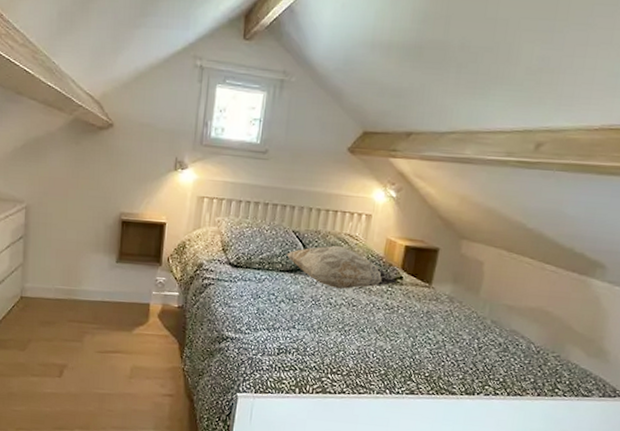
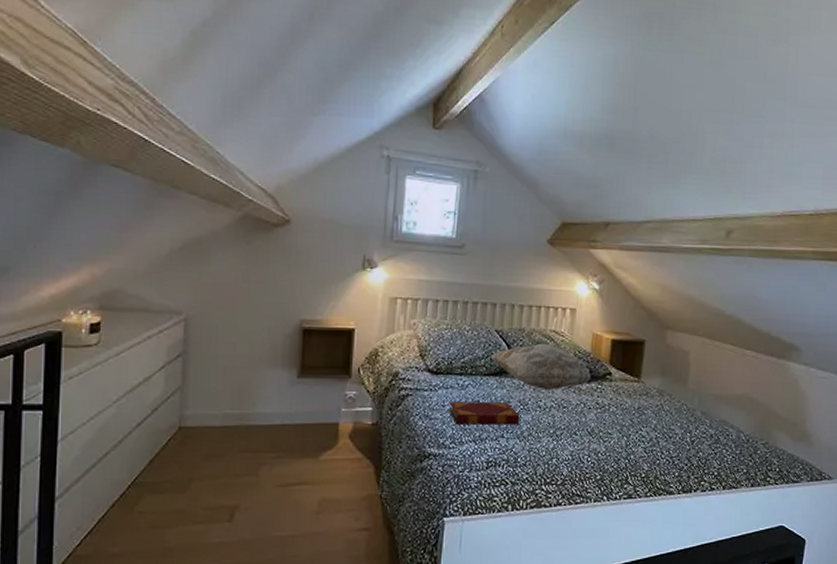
hardback book: none [246,293,311,318] -> present [448,402,520,425]

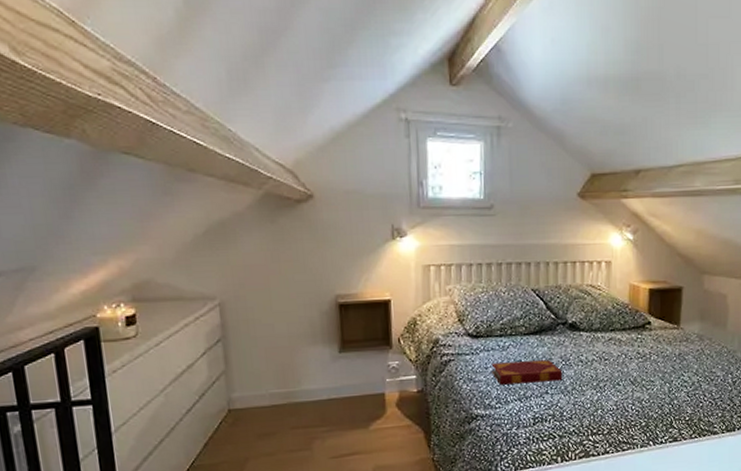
decorative pillow: present [490,344,605,391] -> none [528,299,645,345]

